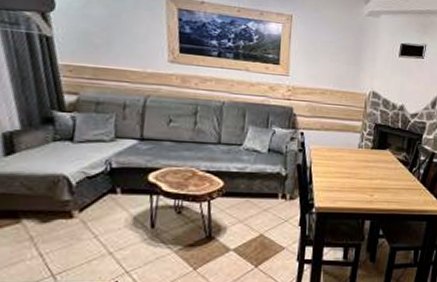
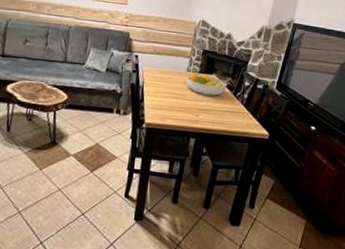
fruit bowl: none [357,150,402,173] -> present [185,74,228,96]

